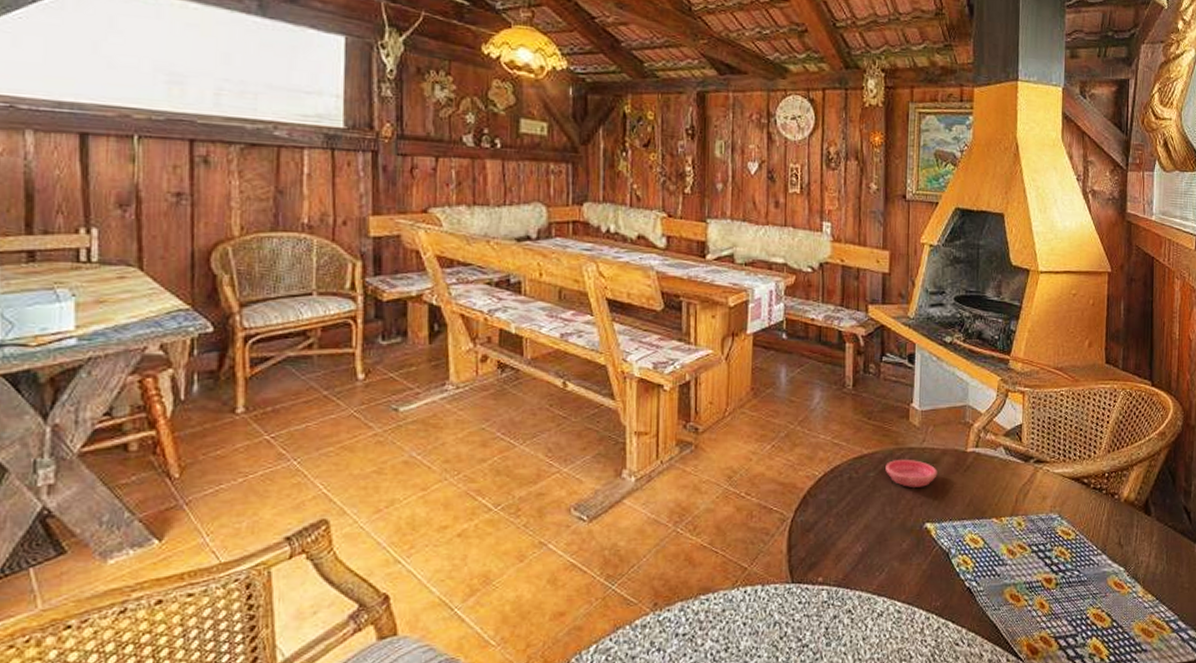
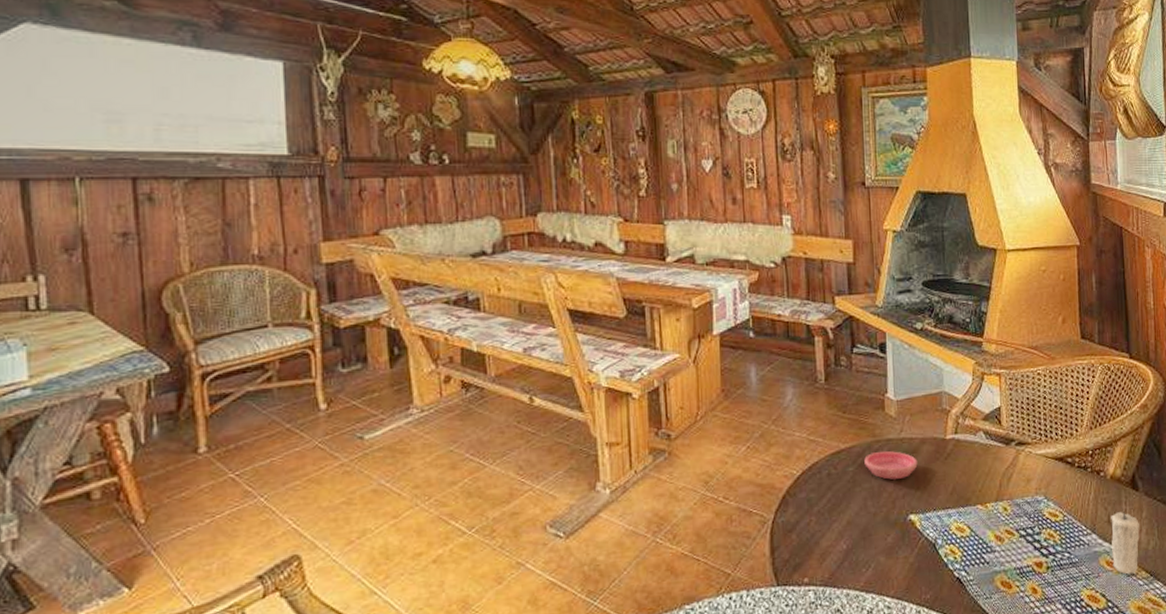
candle: none [1120,530,1149,596] -> present [1111,507,1140,575]

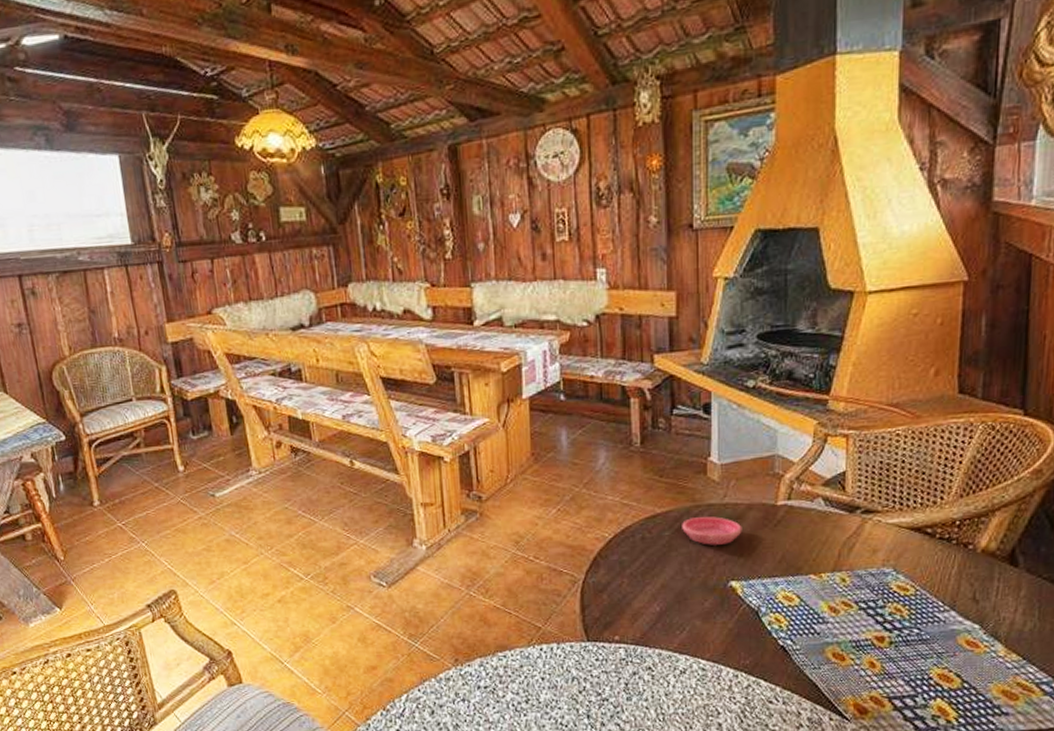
candle: present [1111,507,1140,575] -> none [974,583,1015,656]

